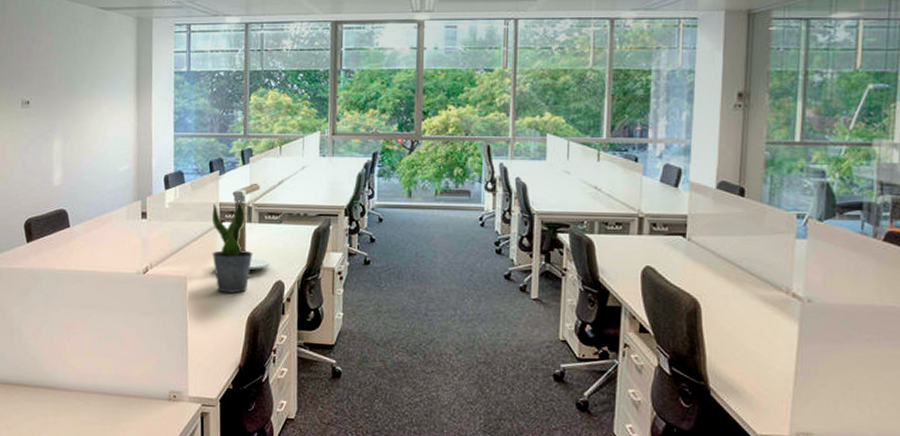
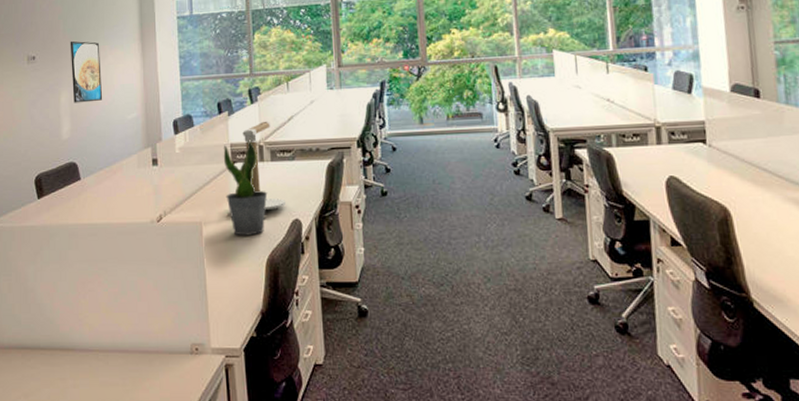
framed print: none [65,88,96,151] -> present [70,40,103,103]

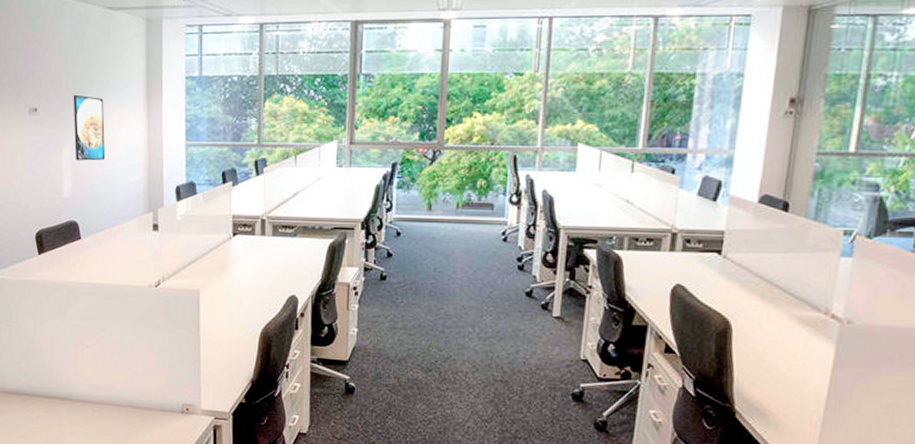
potted plant: present [223,139,268,236] -> none [224,211,267,308]
desk lamp: present [242,121,285,210] -> none [246,194,283,284]

